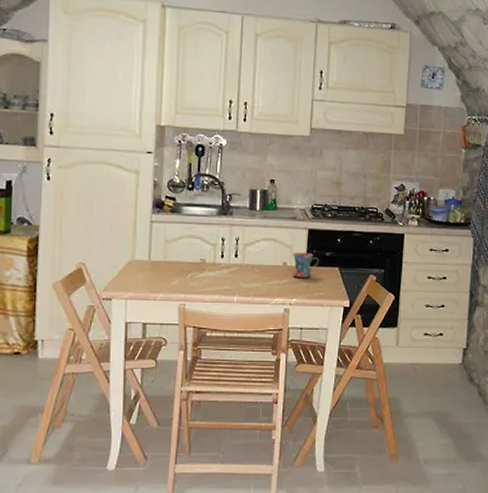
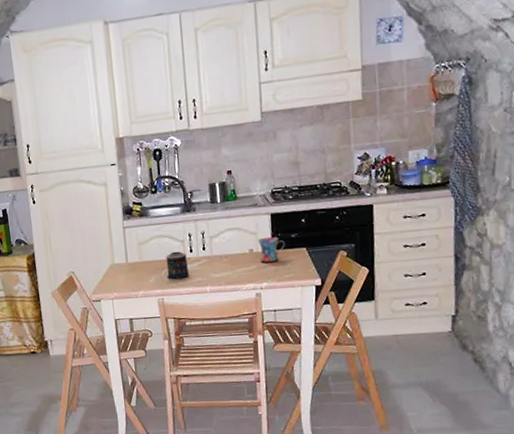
candle: none [193,255,218,284] -> present [166,251,190,279]

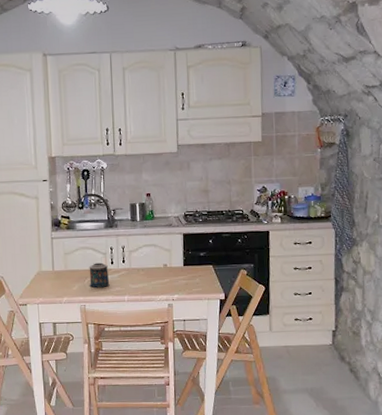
mug: present [258,236,285,262] -> none [172,254,195,277]

